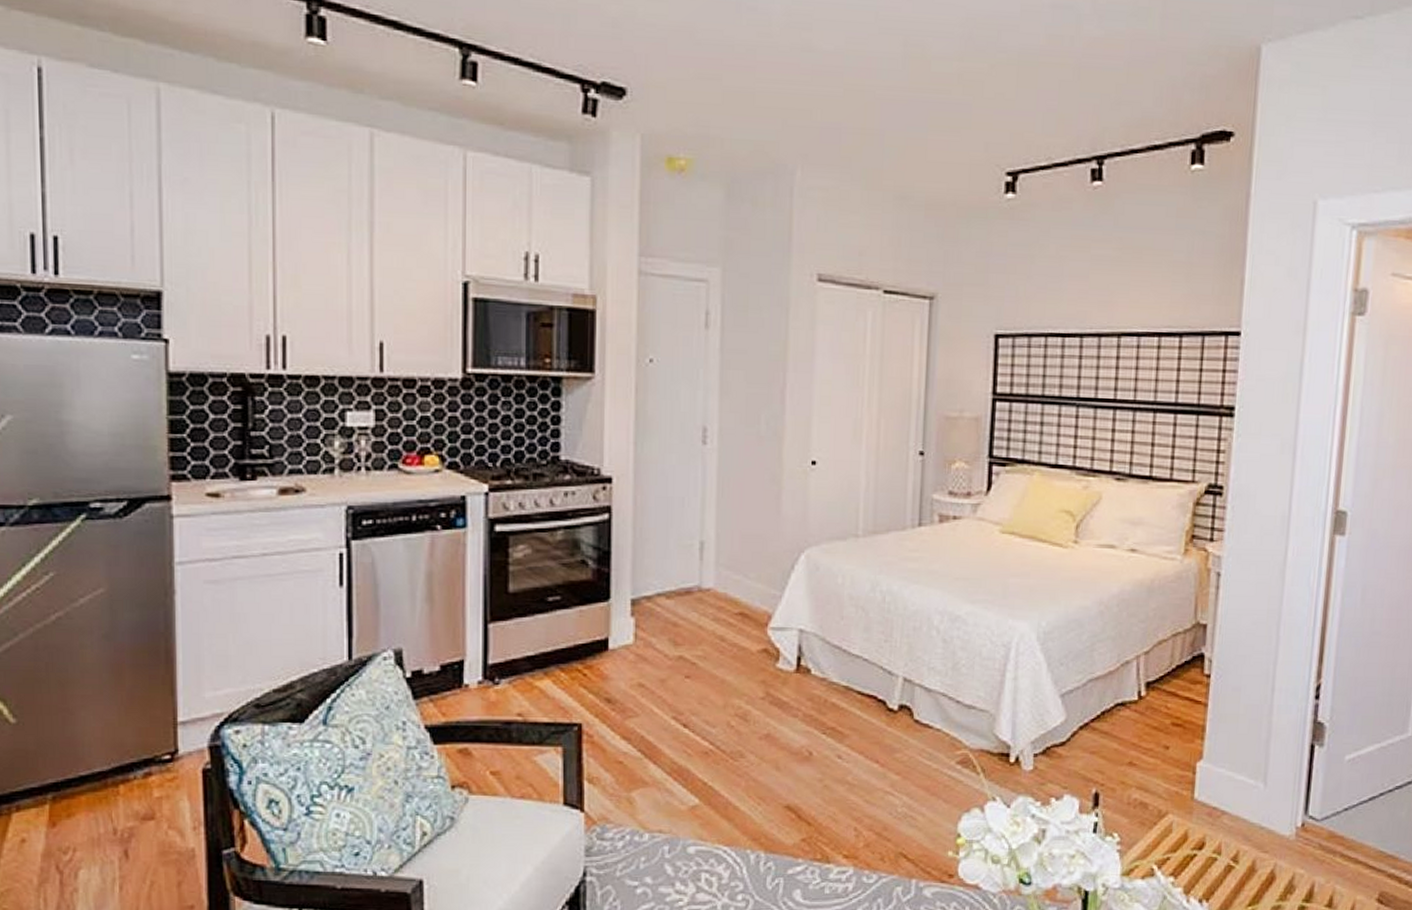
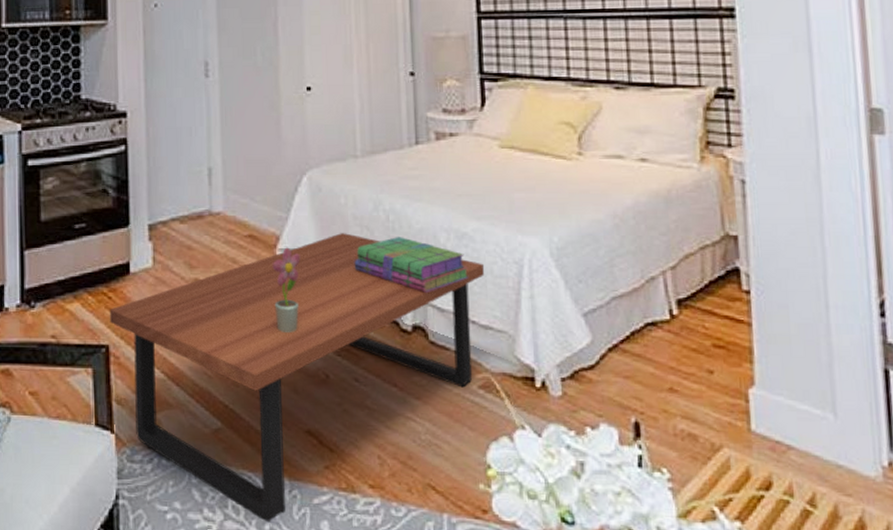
coffee table: none [583,613,974,893] -> present [109,233,485,523]
potted flower: none [762,626,792,711] -> present [272,247,301,333]
stack of books: none [846,618,959,673] -> present [354,237,469,293]

